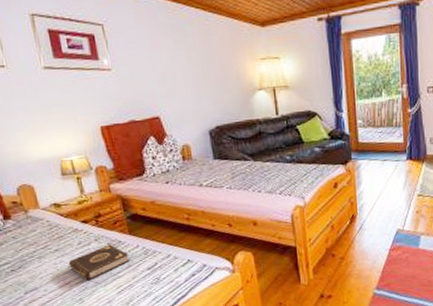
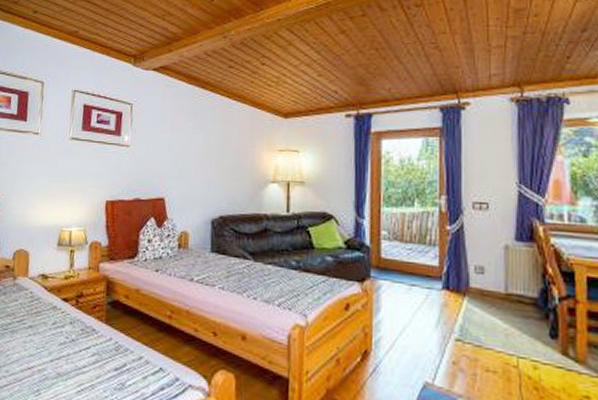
book: present [68,244,129,280] -> none [37,331,99,369]

